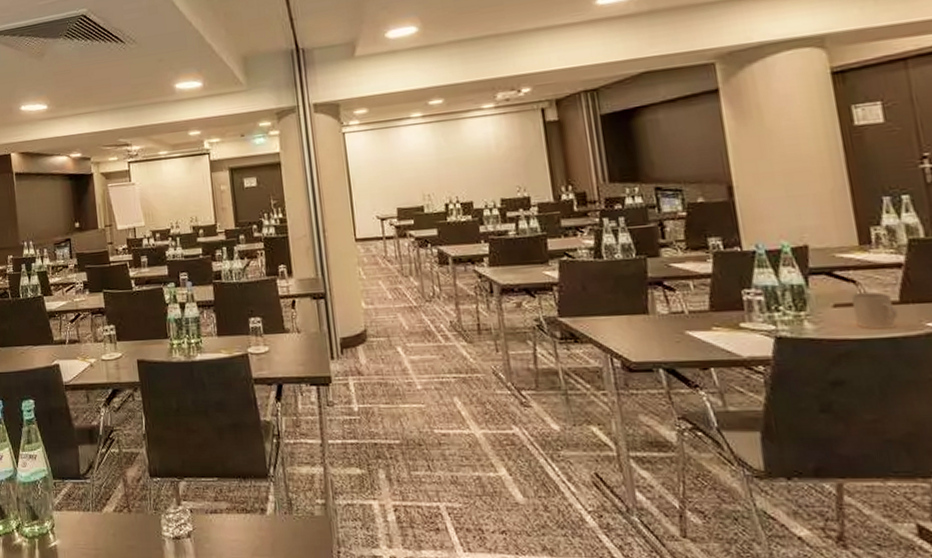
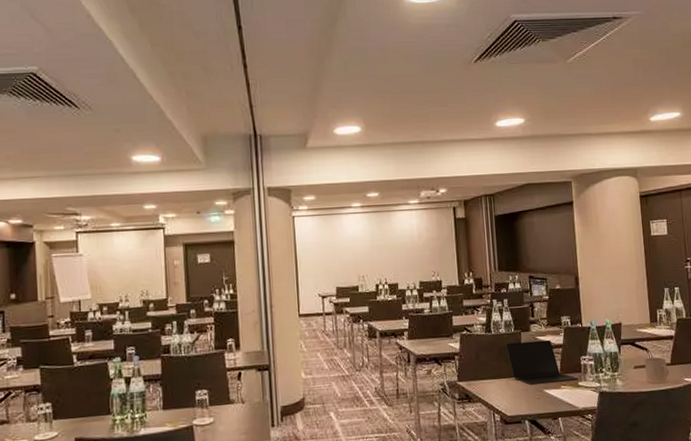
laptop: none [624,267,741,325] -> present [505,339,579,385]

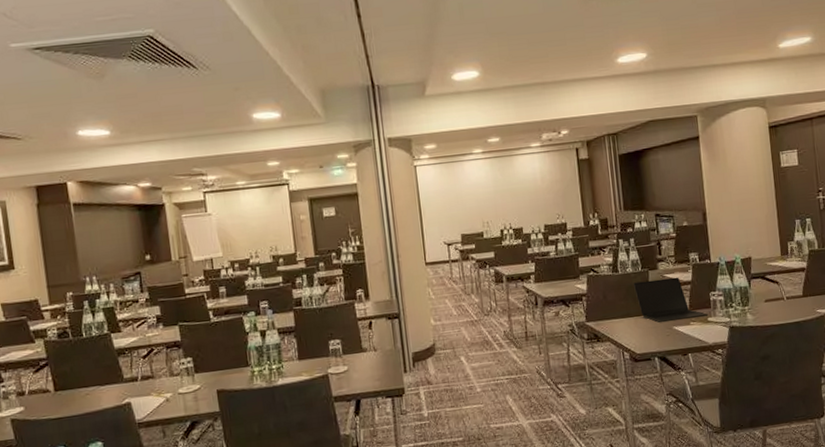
cup: present [644,357,670,385] -> none [775,290,802,317]

